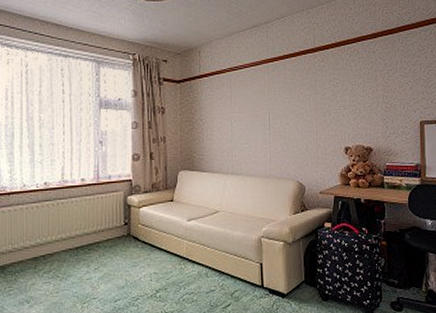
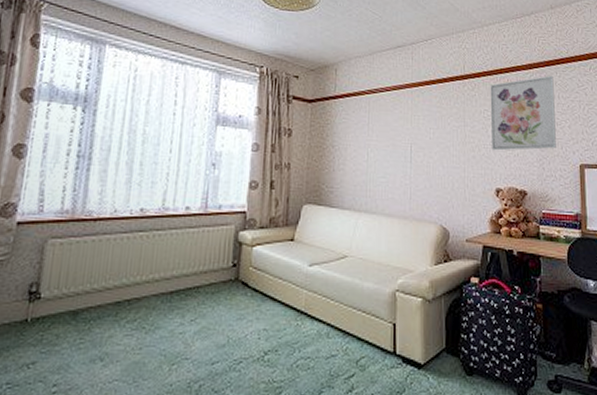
wall art: none [338,42,399,114] -> present [490,75,556,151]

